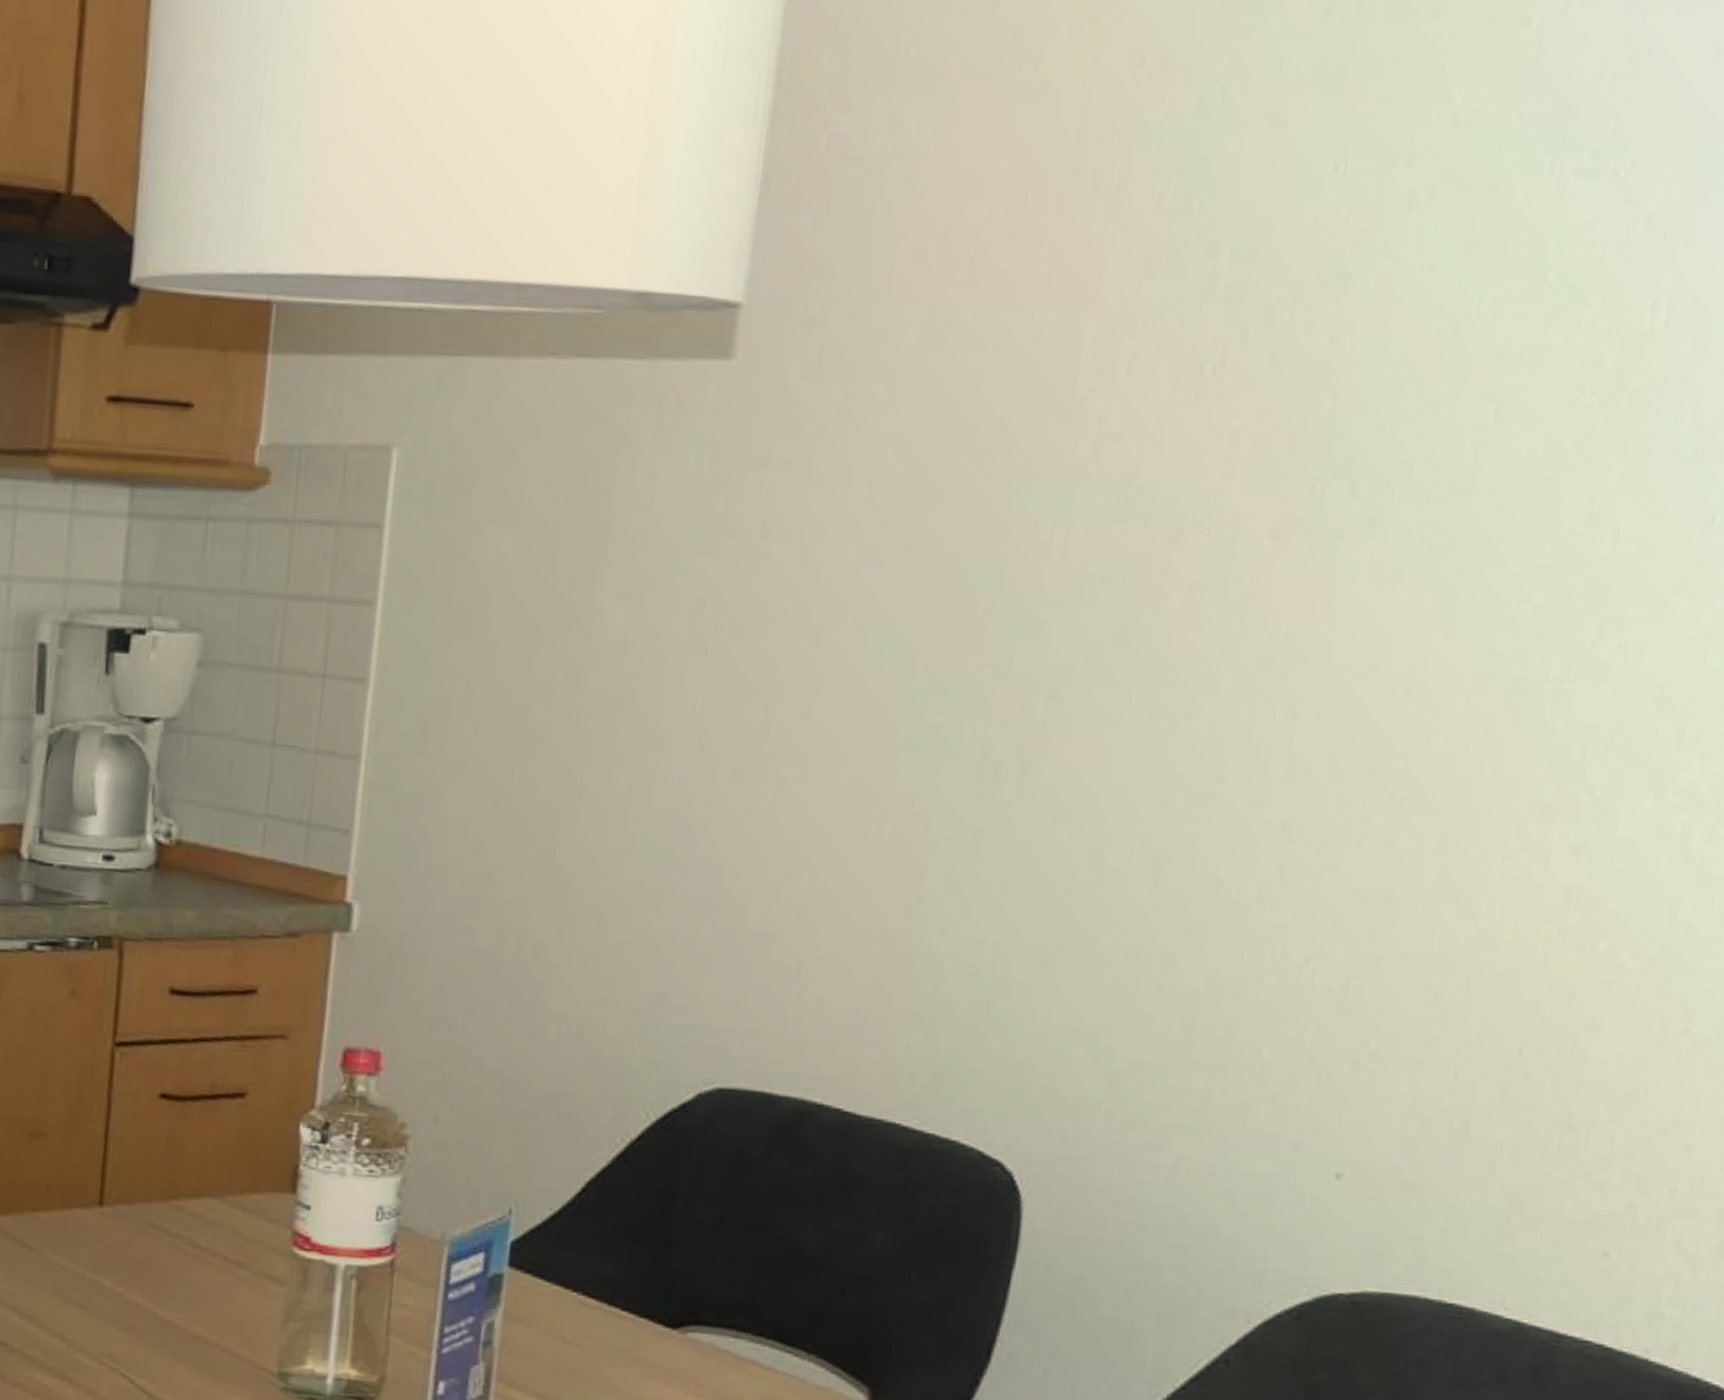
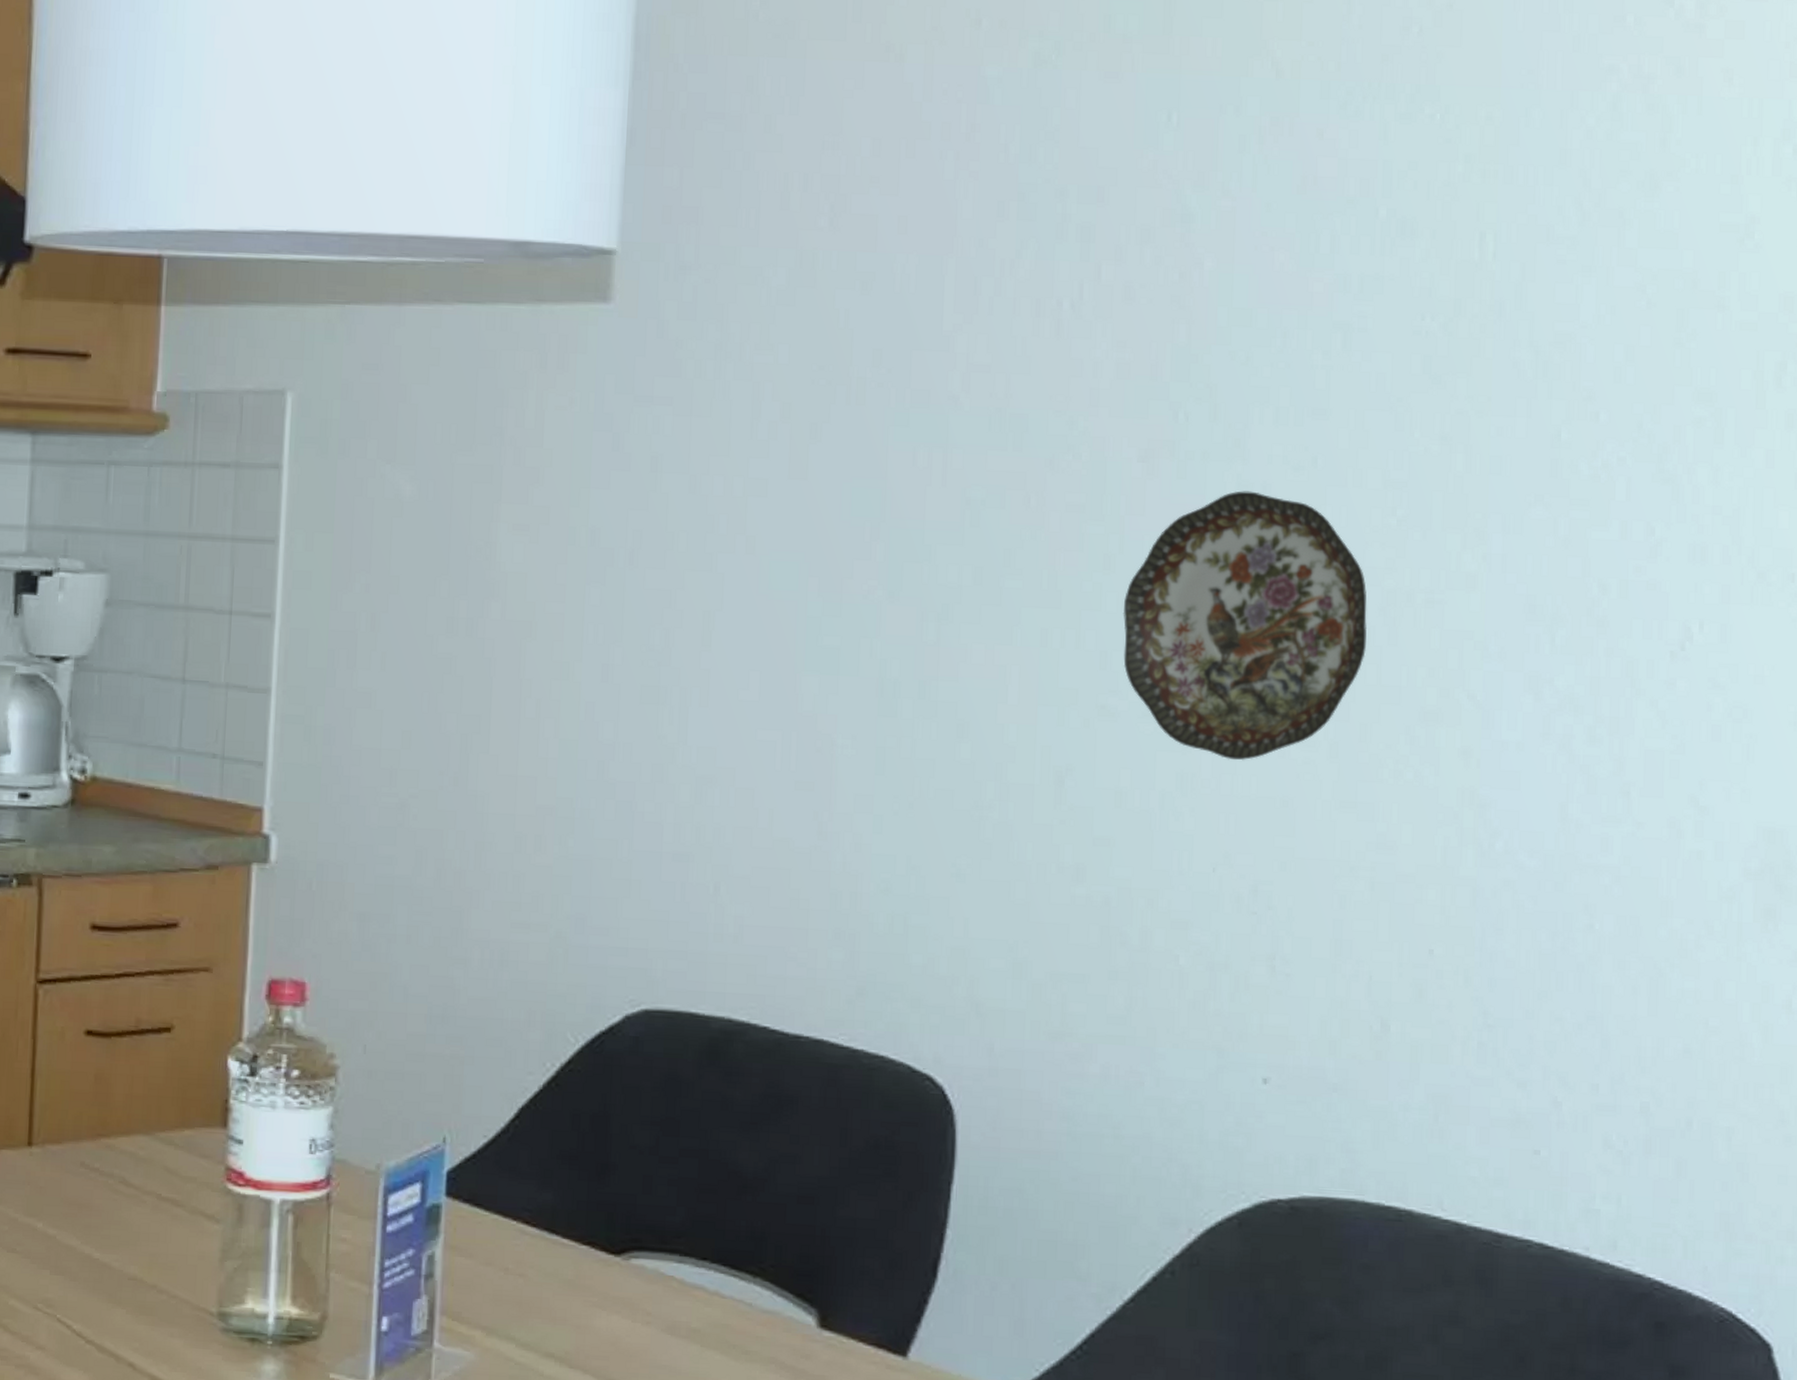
decorative plate: none [1233,571,1493,853] -> present [1123,491,1367,761]

